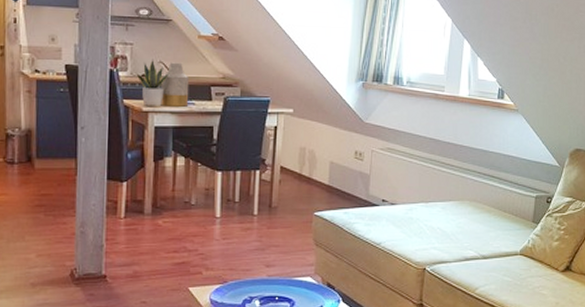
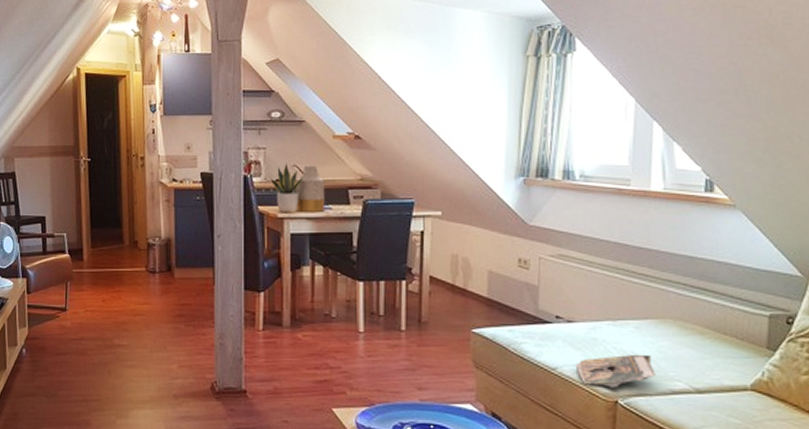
magazine: none [395,229,454,257] -> present [575,354,655,388]

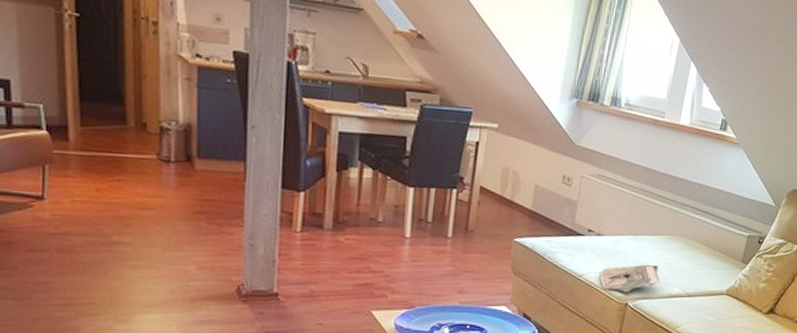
potted plant: present [270,162,306,213] -> none [318,53,361,110]
vase: present [296,165,325,212] -> none [346,59,382,112]

